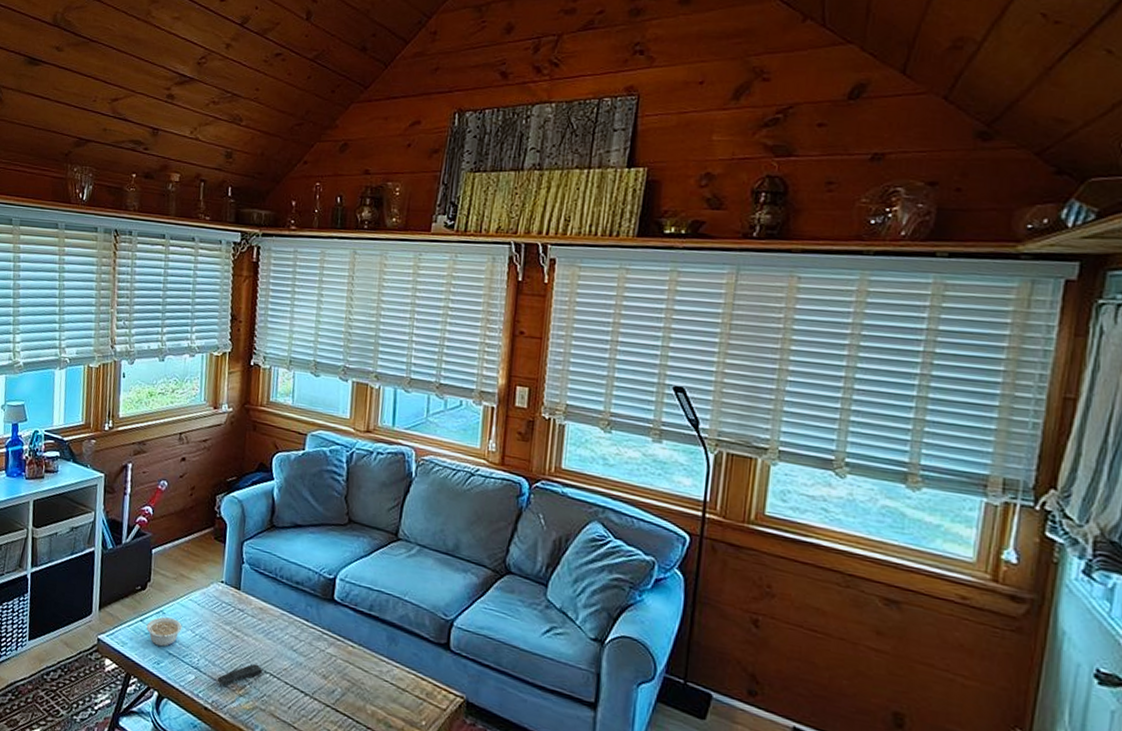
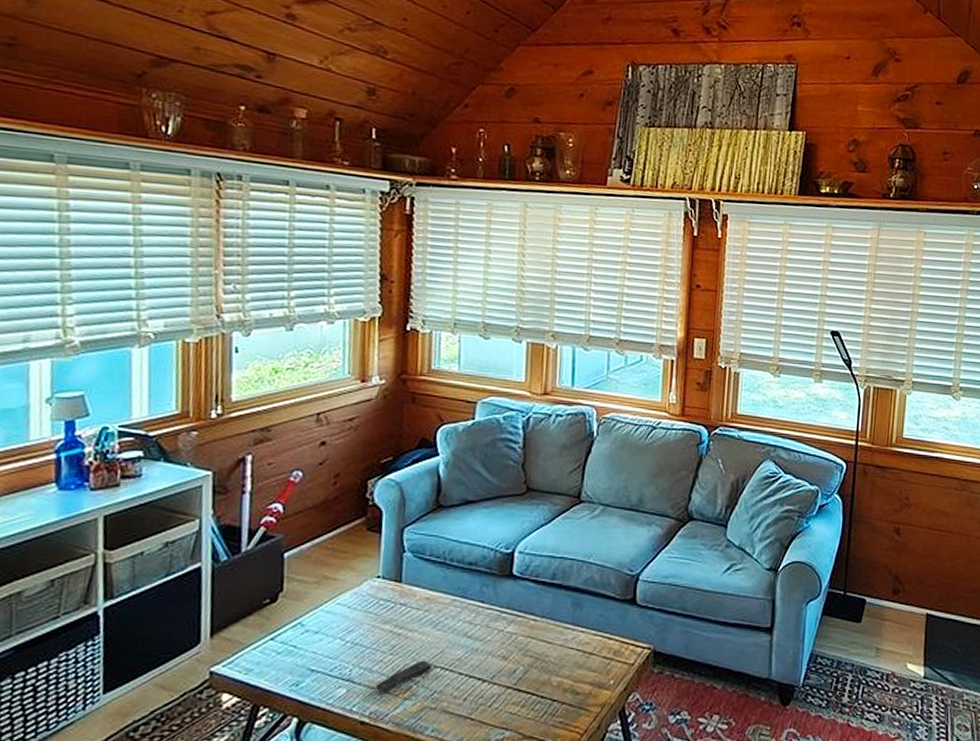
legume: present [146,616,182,647] -> none [279,629,328,665]

